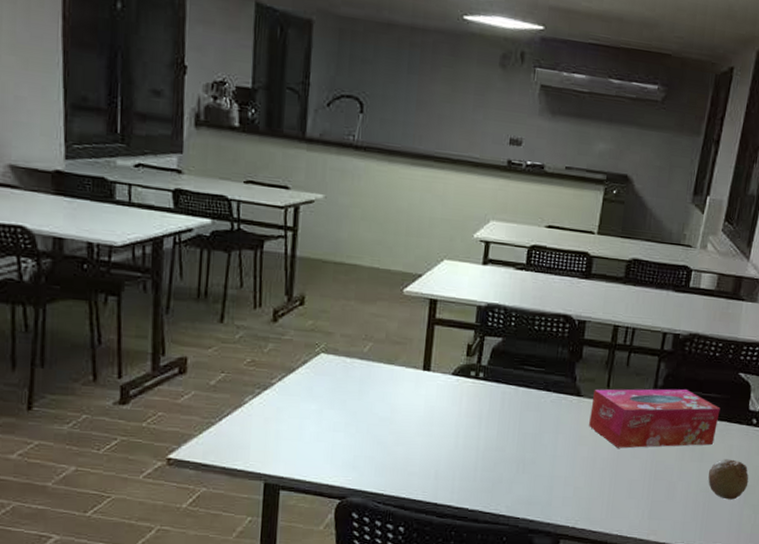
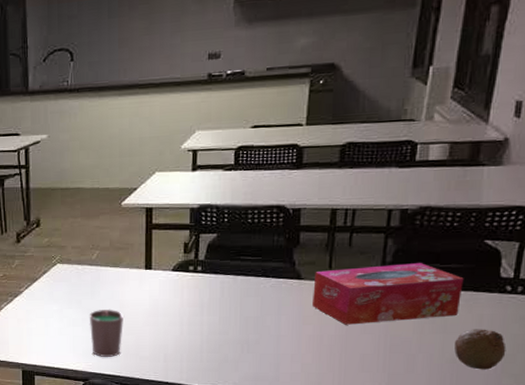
cup: none [353,413,394,471] -> present [89,309,123,357]

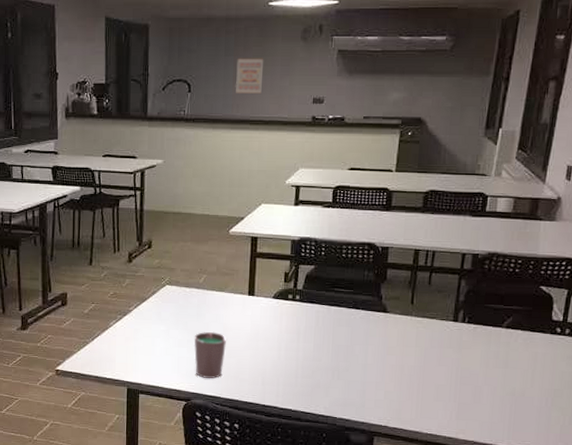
wall art: none [121,16,152,57] -> present [235,58,264,94]
tissue box: present [312,263,464,325] -> none [396,303,523,357]
fruit: present [454,329,506,370] -> none [514,365,556,403]

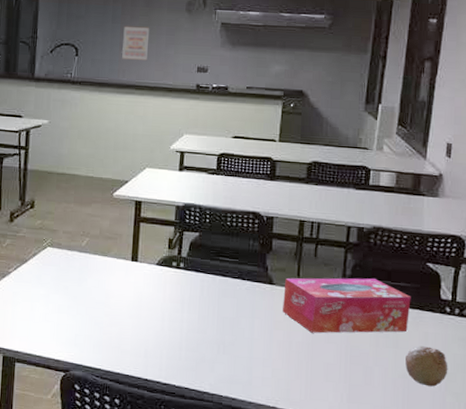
cup: present [193,331,226,378] -> none [74,297,108,348]
tissue box: none [396,303,523,357] -> present [283,278,411,334]
fruit: none [514,365,556,403] -> present [405,346,448,387]

